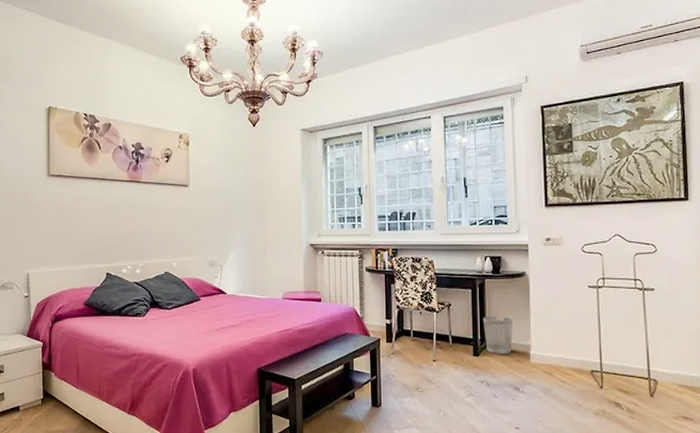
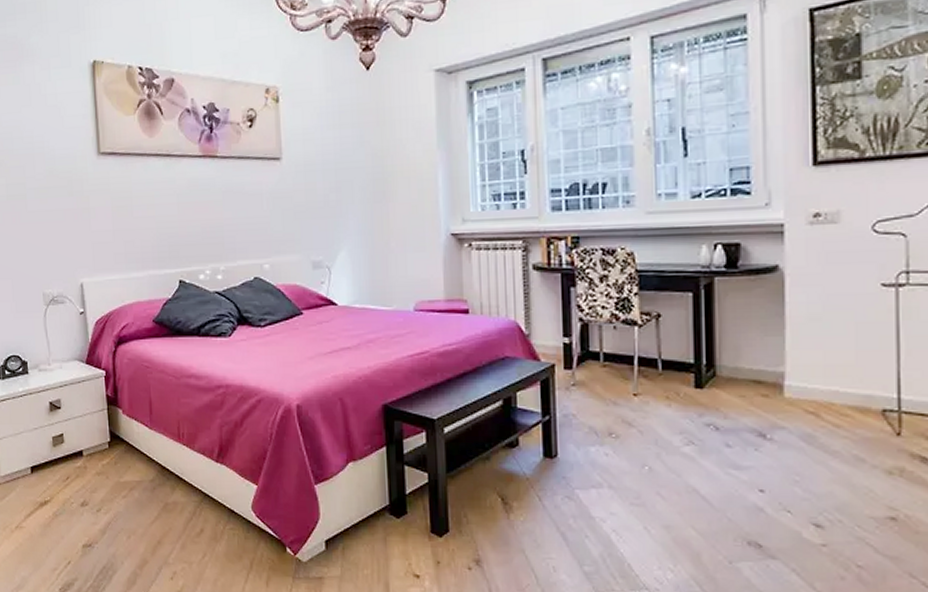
wastebasket: present [483,316,513,354] -> none [711,330,758,385]

